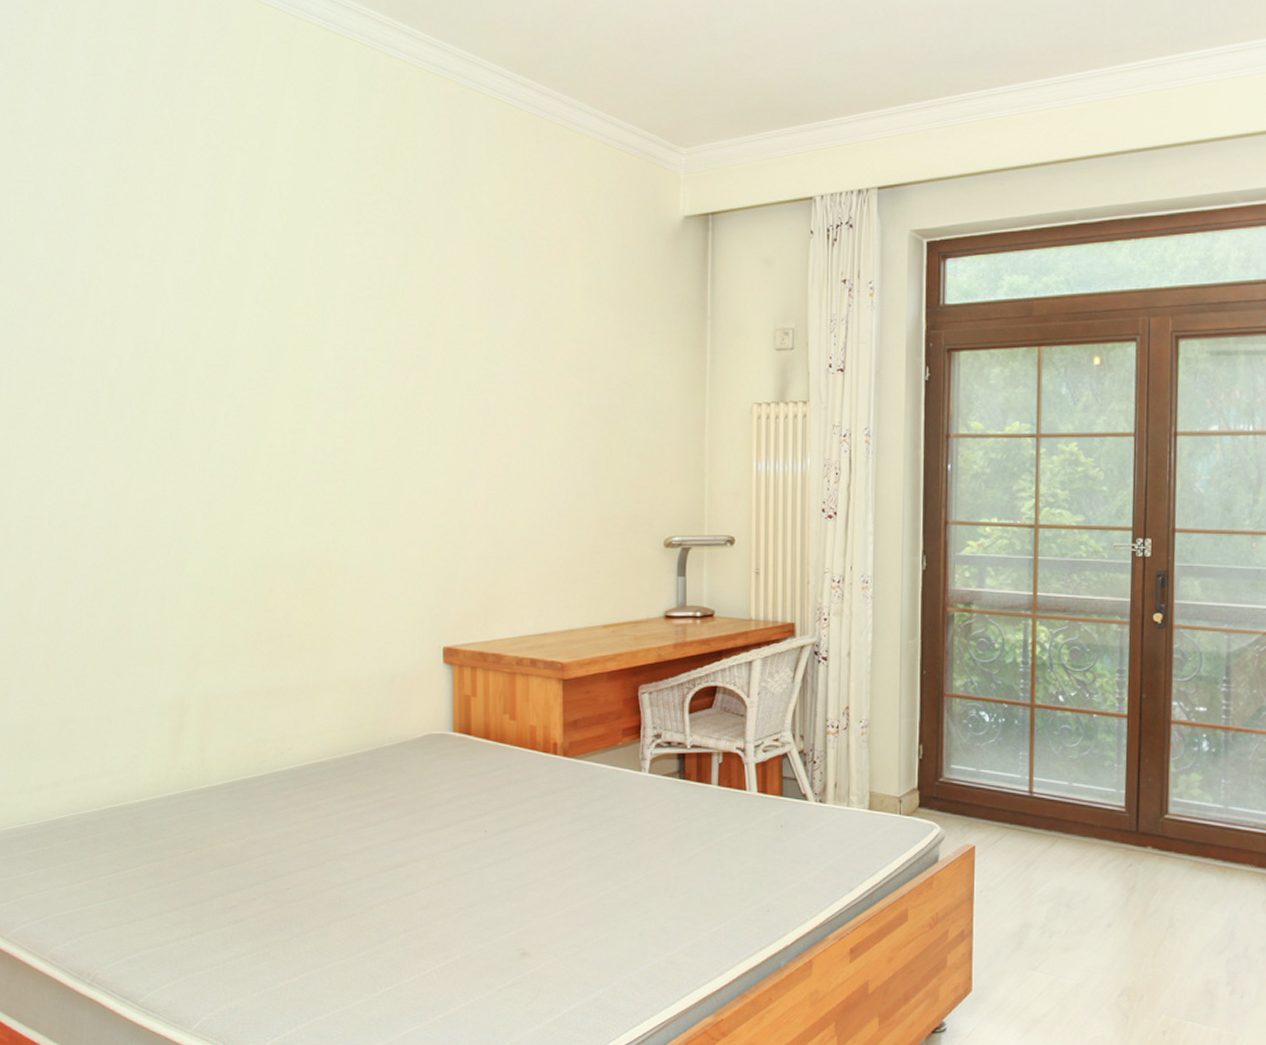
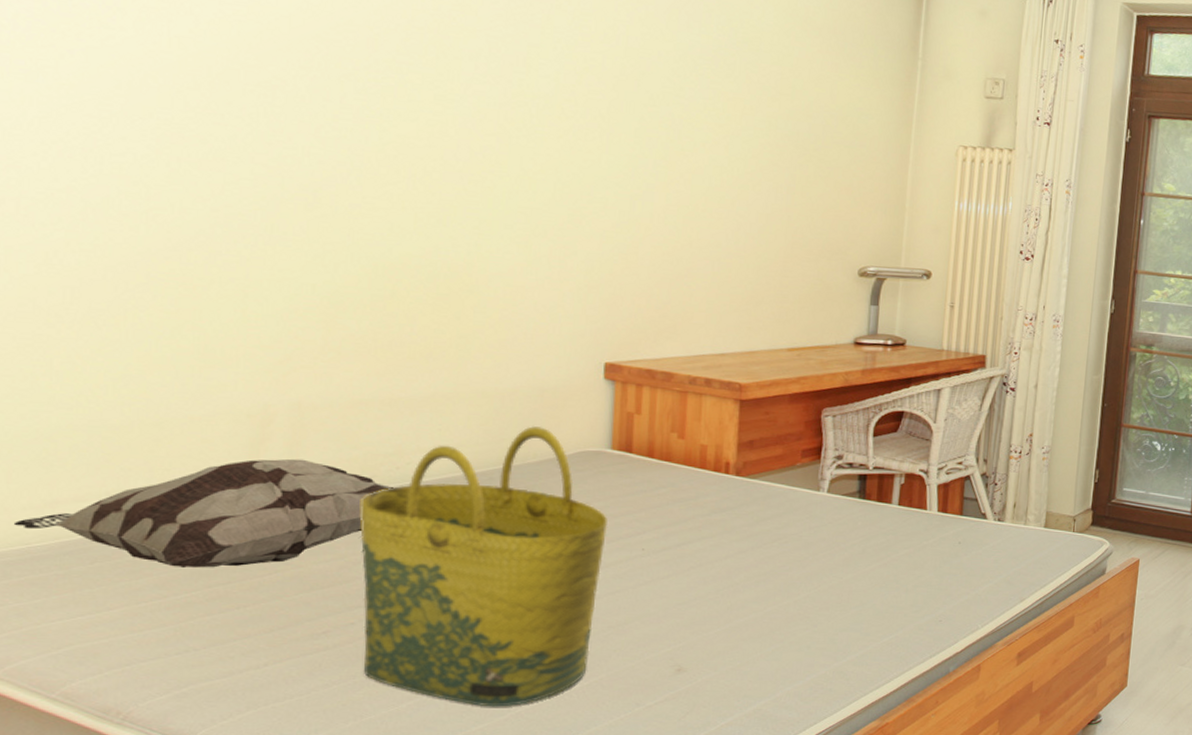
decorative pillow: none [13,746,280,846] -> present [13,458,393,568]
tote bag: none [255,710,455,984] -> present [360,425,608,707]

